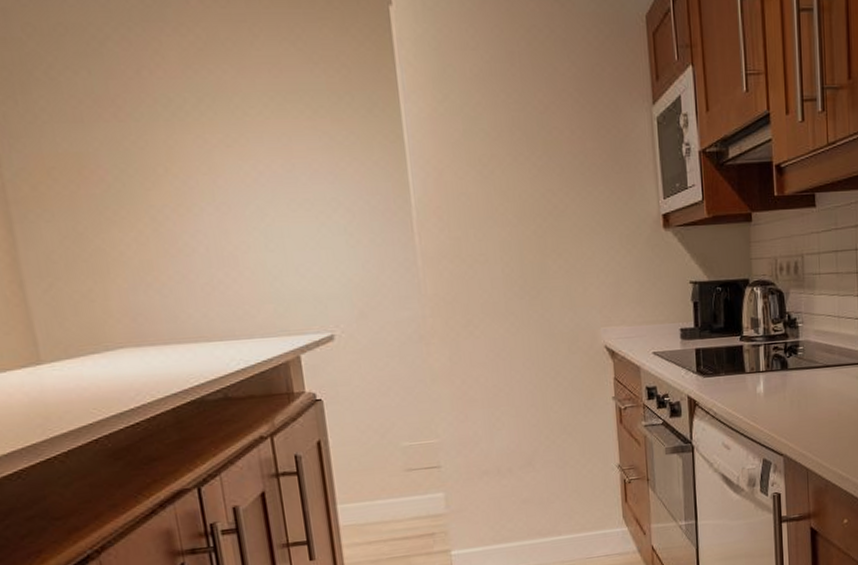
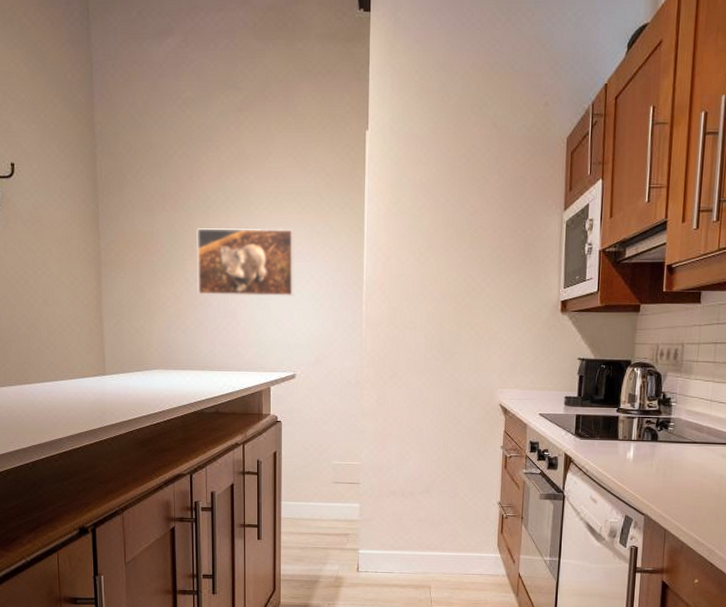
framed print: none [158,139,317,238] -> present [197,228,294,296]

